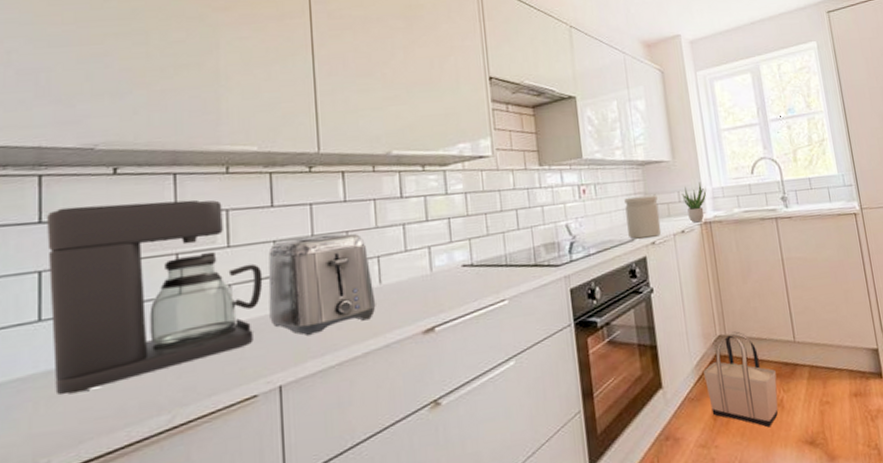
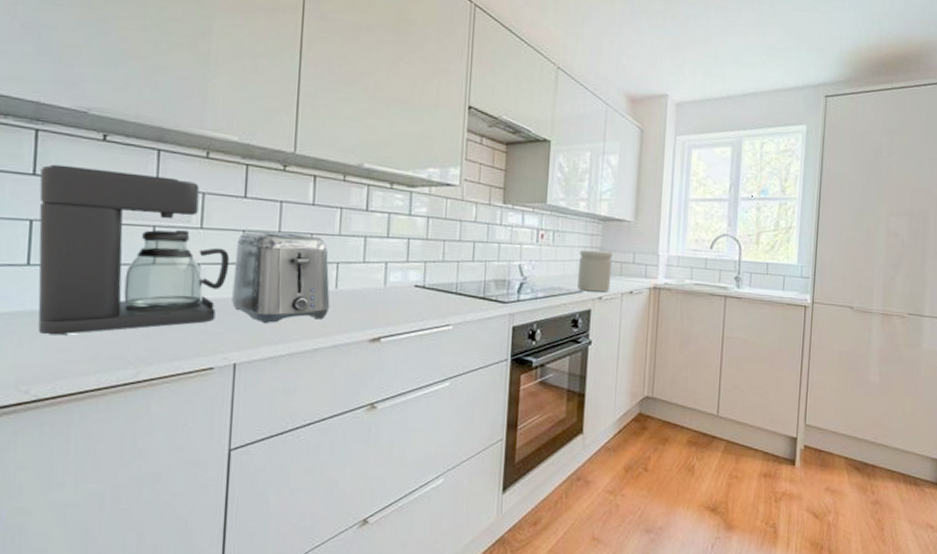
potted plant: present [681,182,707,223] -> none [637,247,663,287]
shopping bag: present [704,331,779,428] -> none [624,395,693,488]

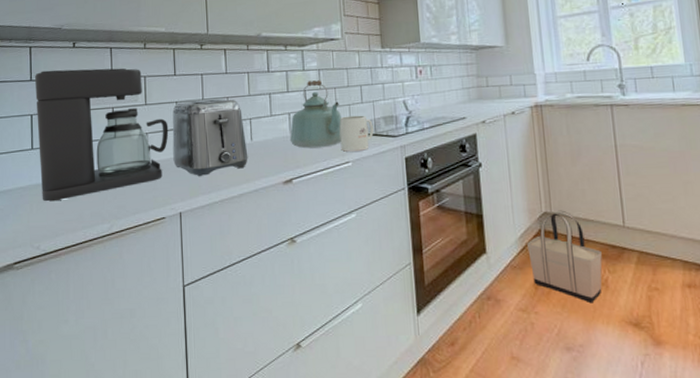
kettle: none [383,228,447,306] -> present [289,80,342,149]
mug: none [442,273,482,315] -> present [339,115,374,153]
jar: present [577,250,613,292] -> none [457,78,492,117]
shopping bag: none [624,395,693,488] -> present [527,210,603,304]

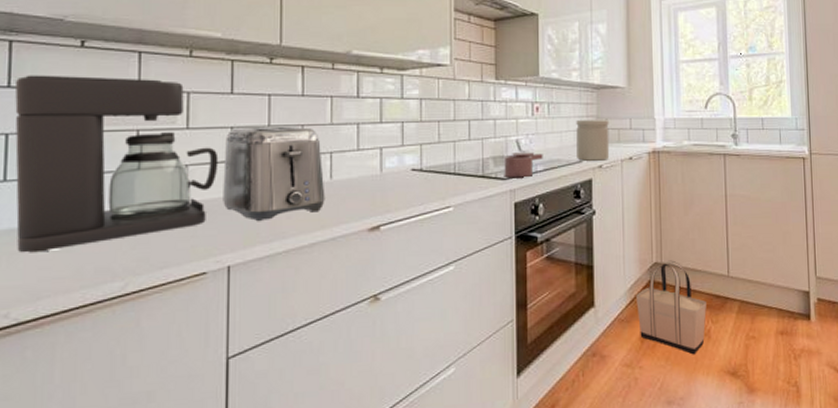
kettle: present [289,80,342,149] -> none [380,111,444,190]
mug: present [339,115,374,153] -> none [441,154,481,196]
cooking pot: none [393,110,429,136] -> present [504,151,543,178]
jar: none [457,78,492,117] -> present [576,119,610,161]

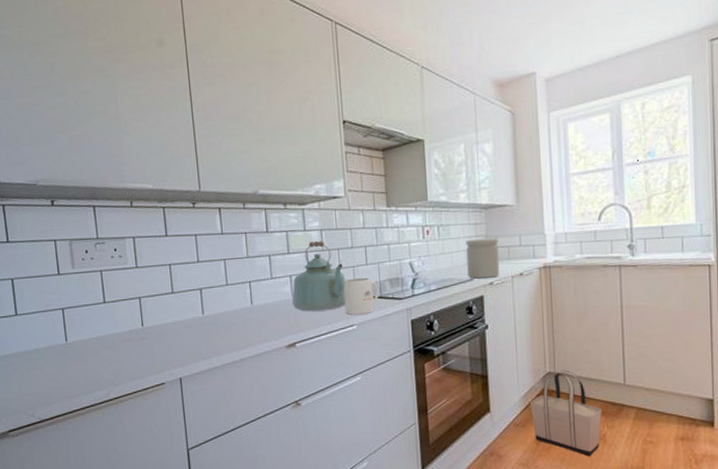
coffee maker: present [15,75,219,253] -> none [12,228,164,369]
toaster: present [223,126,325,222] -> none [166,261,249,342]
kettle: none [380,111,444,190] -> present [291,241,346,312]
mug: none [441,154,481,196] -> present [343,277,379,316]
cooking pot: present [504,151,543,178] -> none [399,272,436,298]

